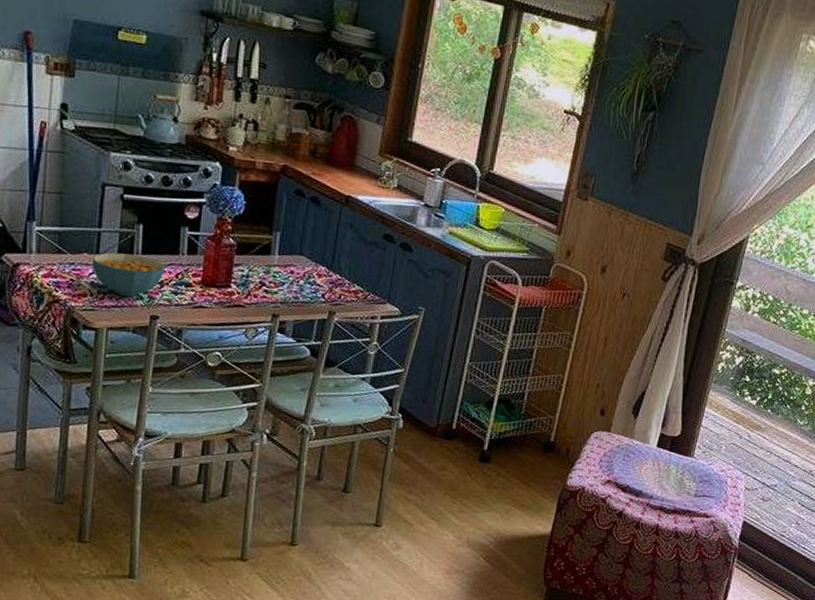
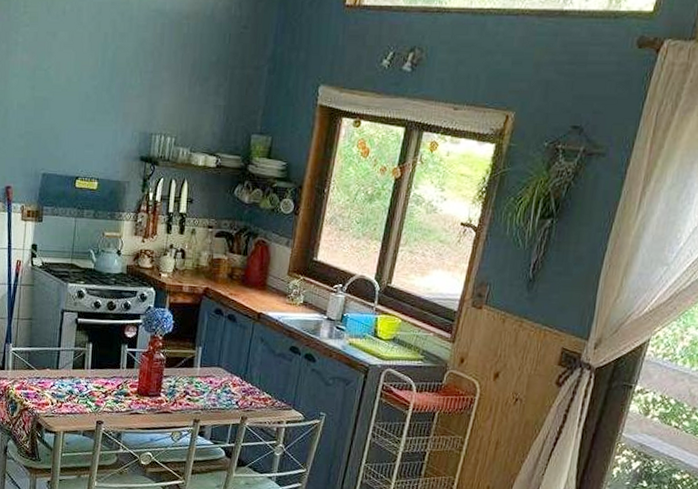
cereal bowl: present [92,252,165,297] -> none [53,368,109,405]

